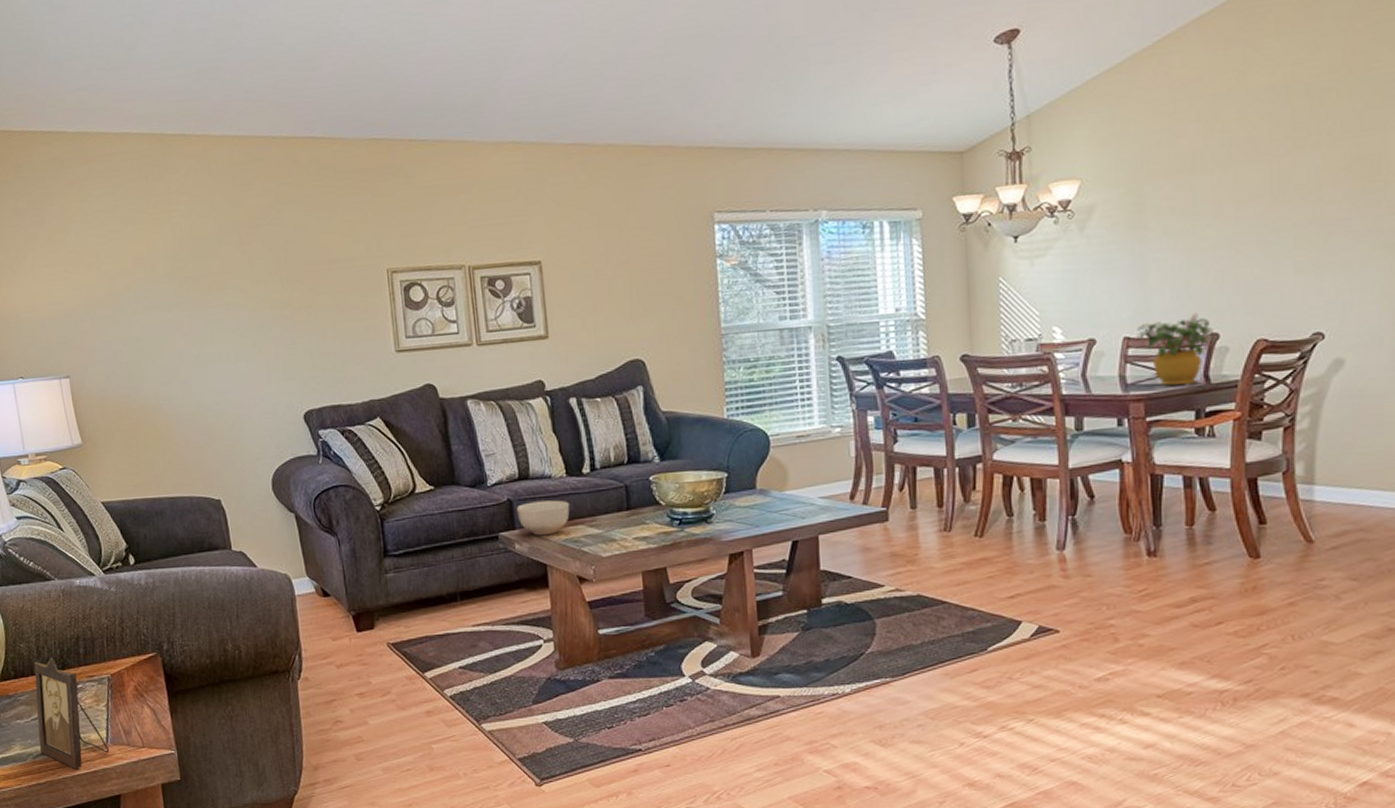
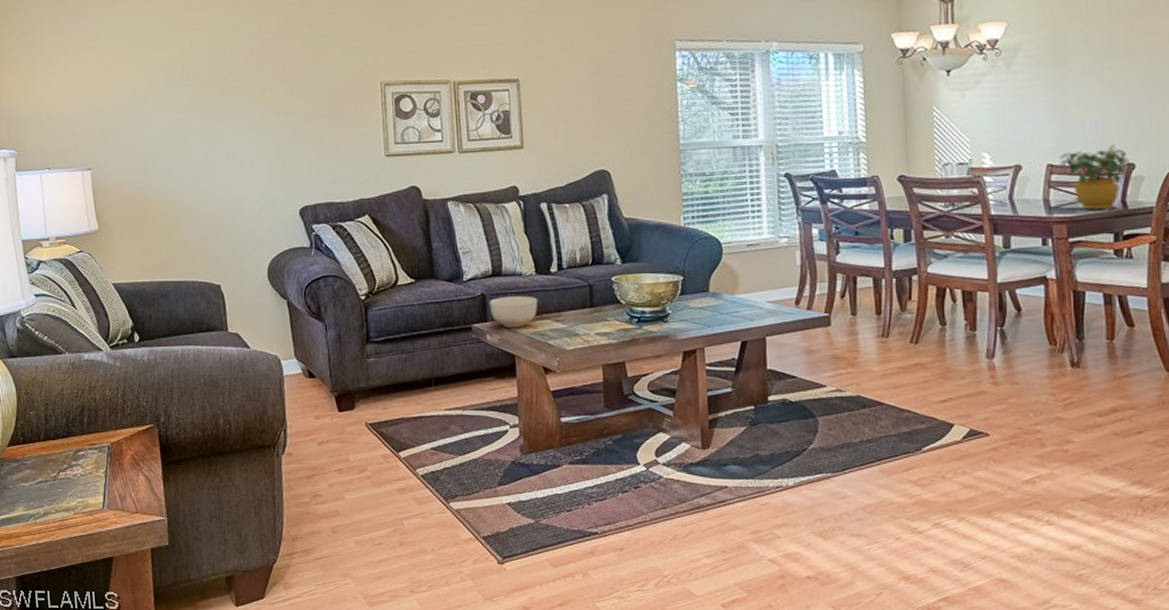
photo frame: present [33,658,110,770] -> none [40,426,106,532]

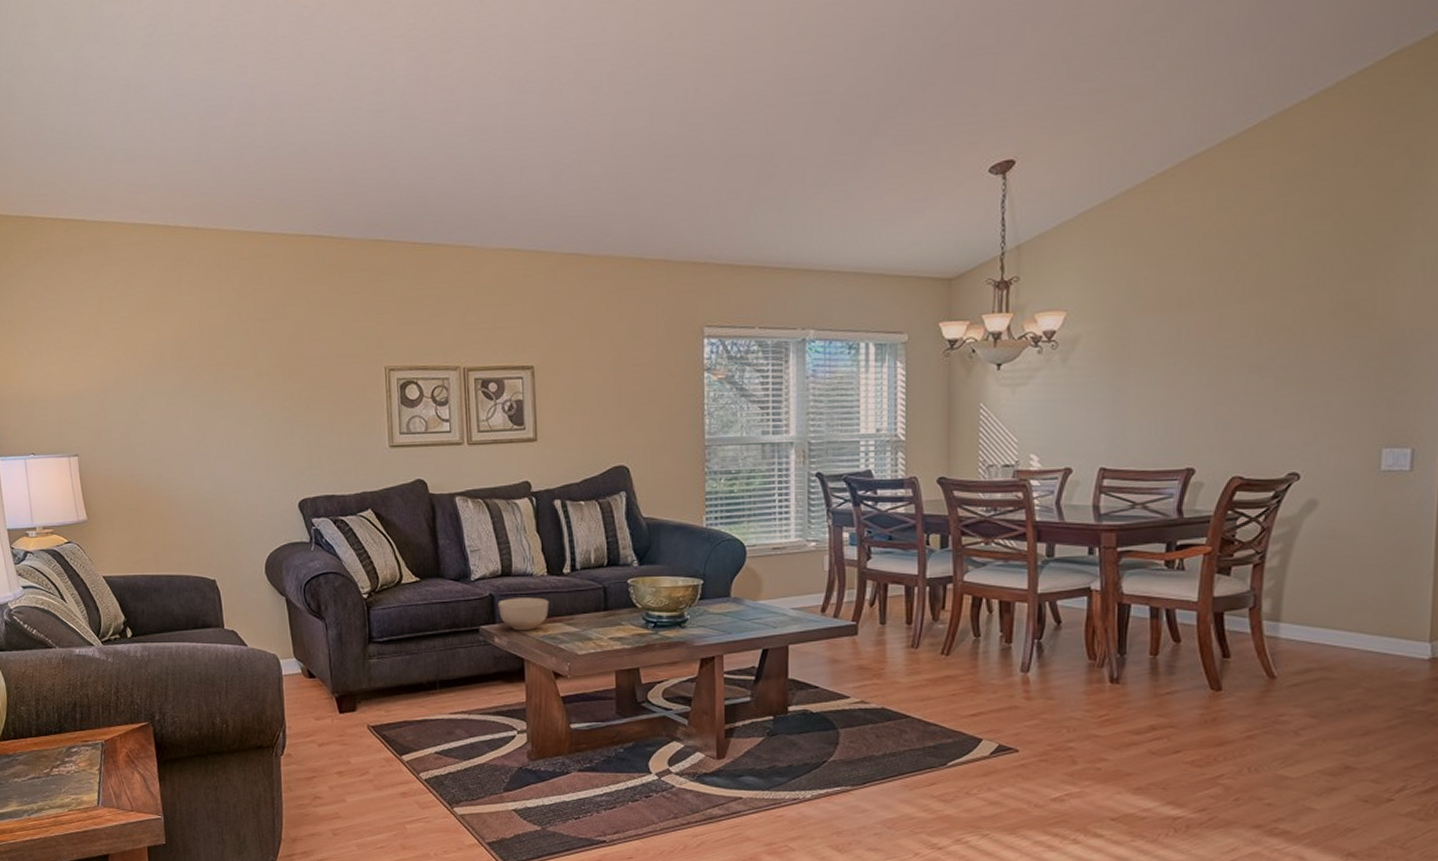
potted flower: present [1059,144,1130,210] -> none [1113,447,1189,518]

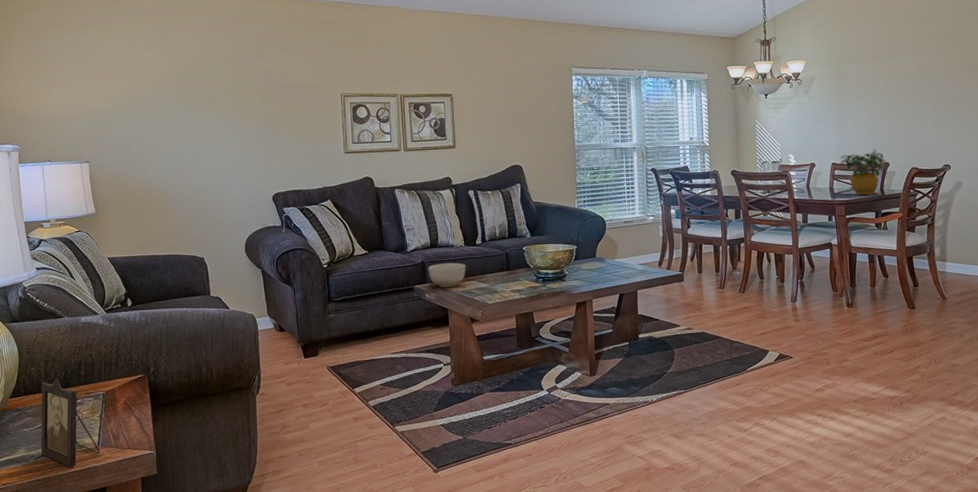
photo frame: none [32,721,101,828] -> present [40,379,100,468]
potted flower: none [1113,447,1189,518] -> present [840,149,886,196]

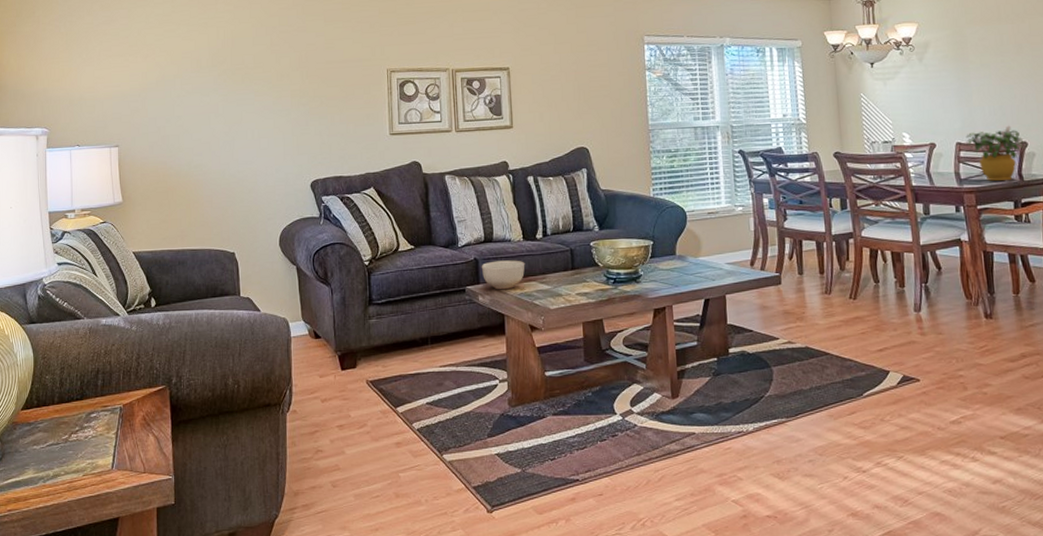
photo frame: present [40,379,100,468] -> none [50,389,114,493]

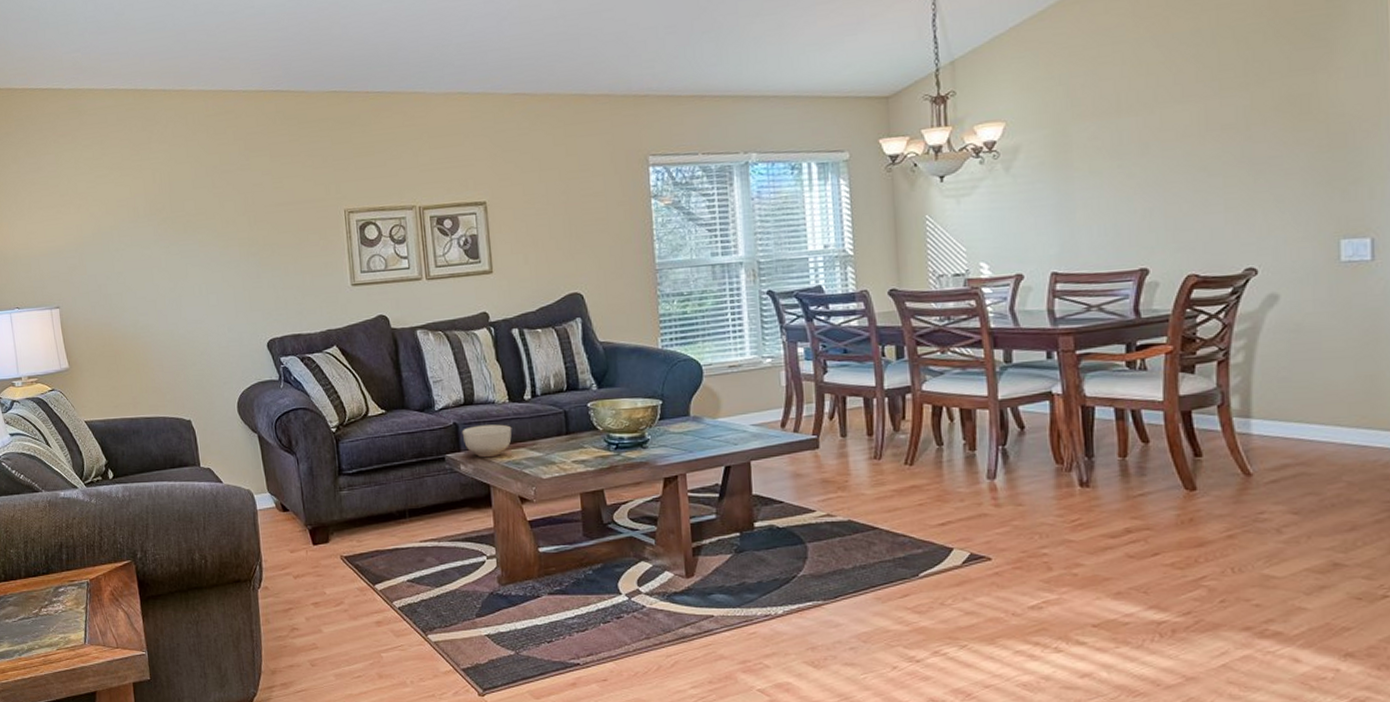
potted flower: present [966,125,1023,182] -> none [1064,248,1143,320]

